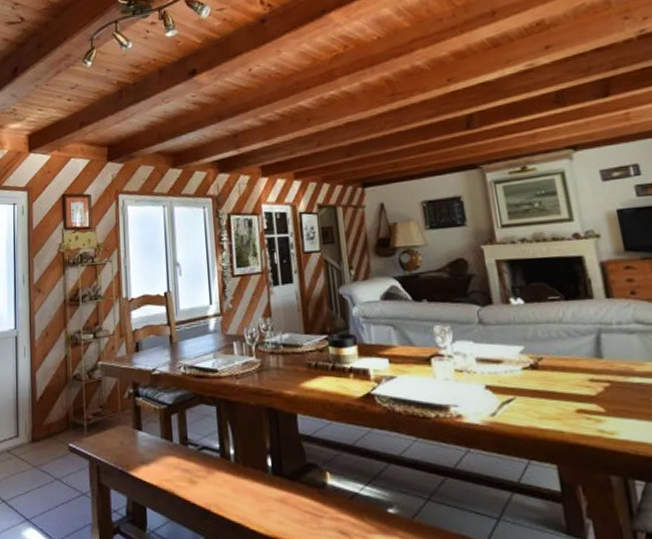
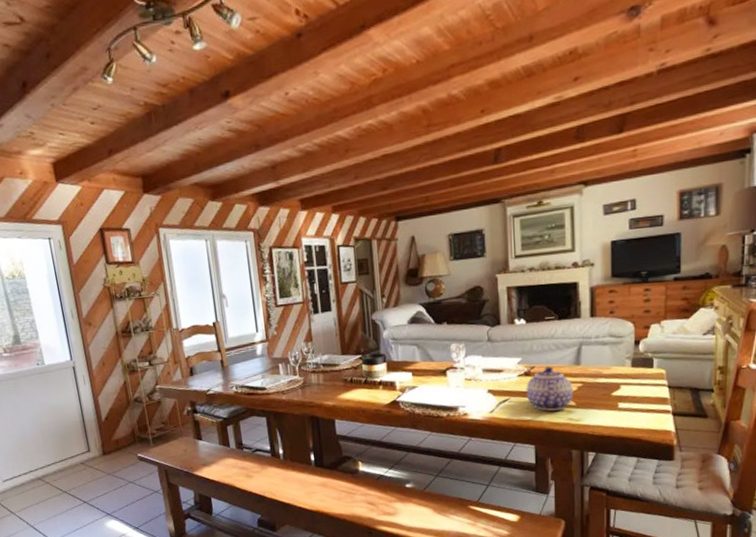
teapot: none [534,358,600,418] -> present [526,366,573,411]

